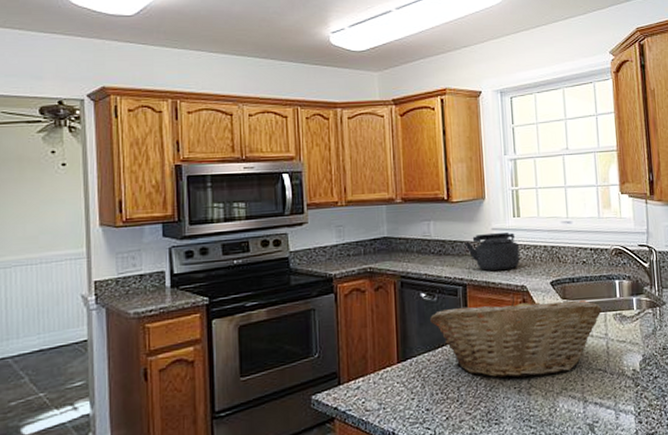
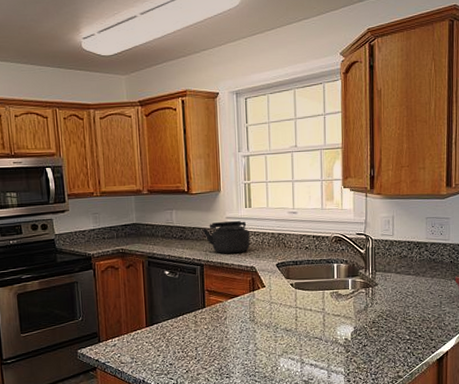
fruit basket: present [430,297,602,379] -> none [173,276,320,342]

